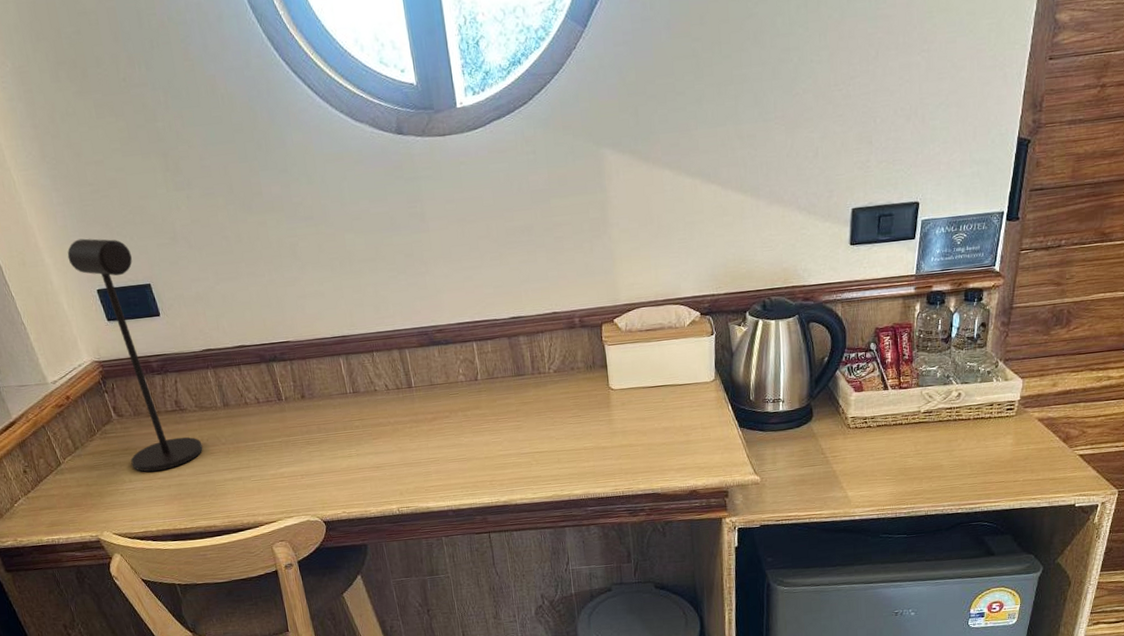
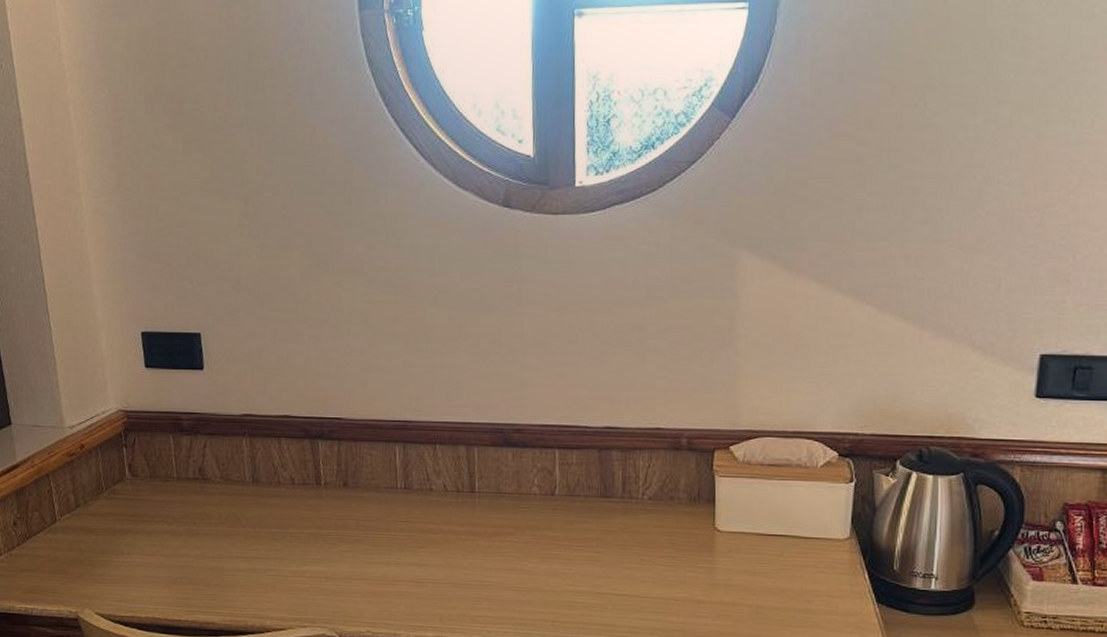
desk lamp: present [67,238,203,472] -> none [118,275,219,547]

